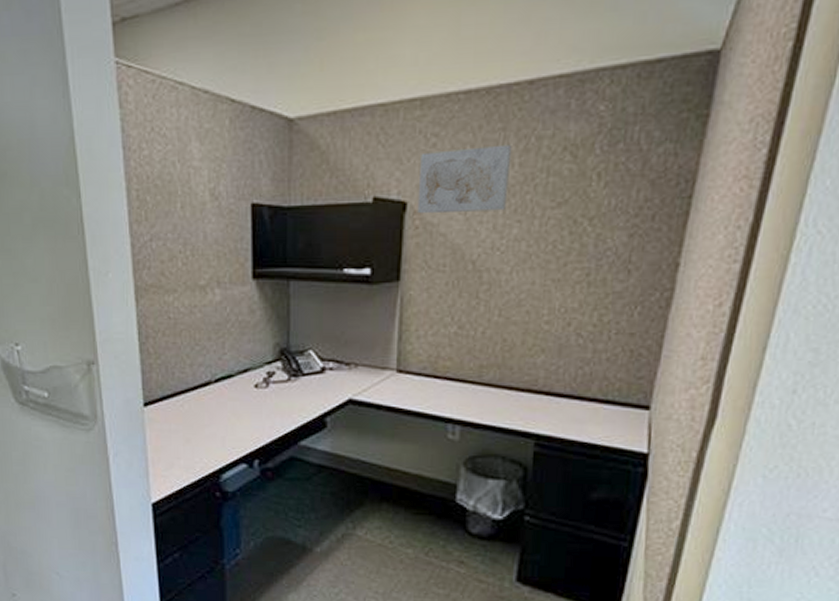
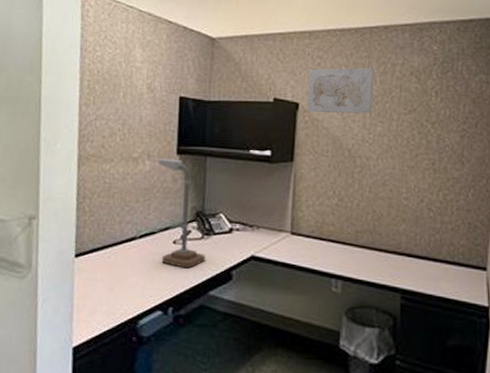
desk lamp: none [230,285,293,416] -> present [158,158,205,268]

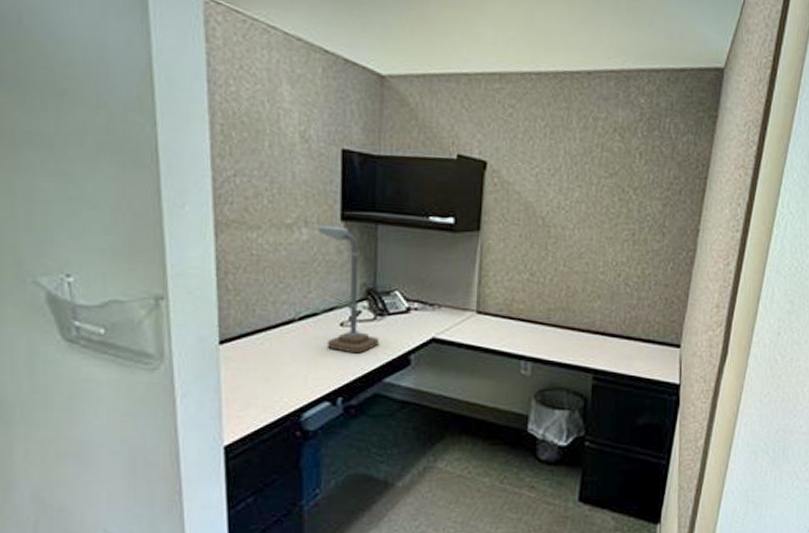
wall art: present [307,67,375,114] -> none [496,120,574,177]

